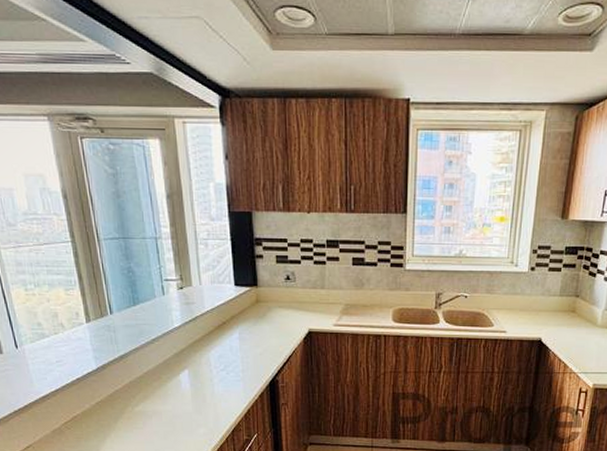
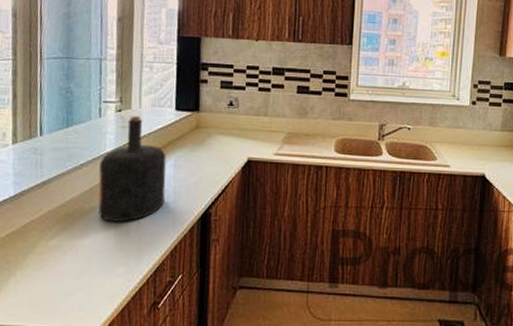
bottle: none [170,293,234,390] -> present [98,116,166,222]

